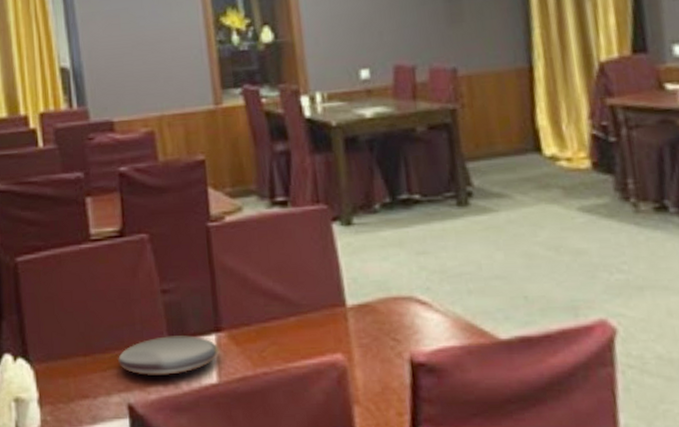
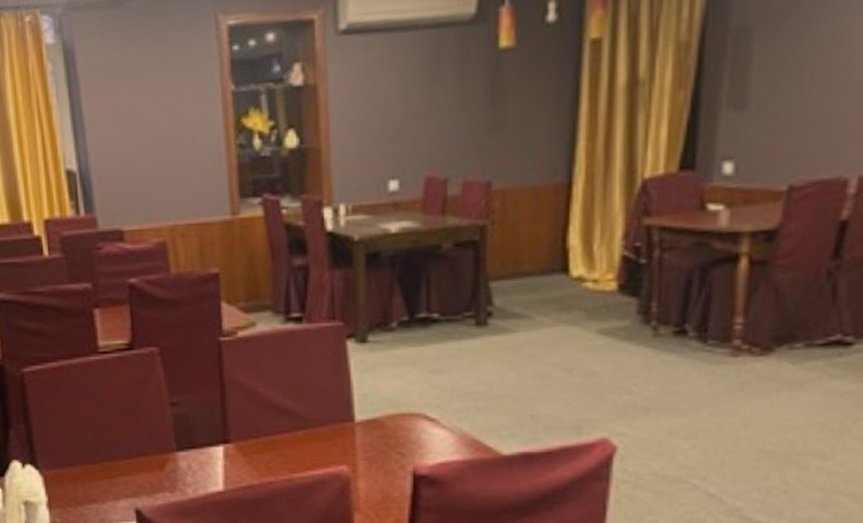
plate: present [118,335,219,375] -> none [126,446,226,483]

